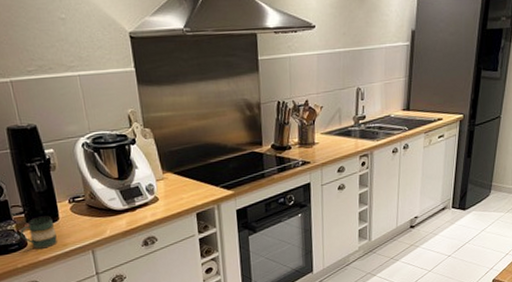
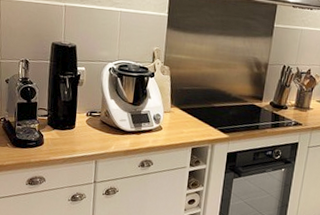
mug: present [20,216,57,249] -> none [40,122,70,151]

